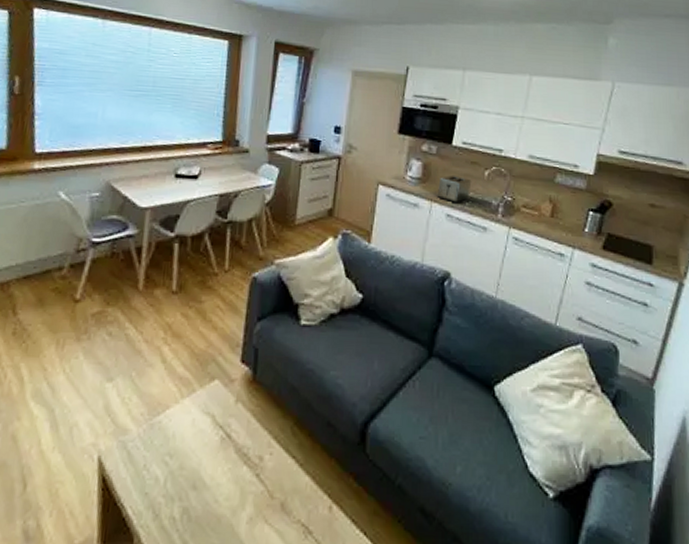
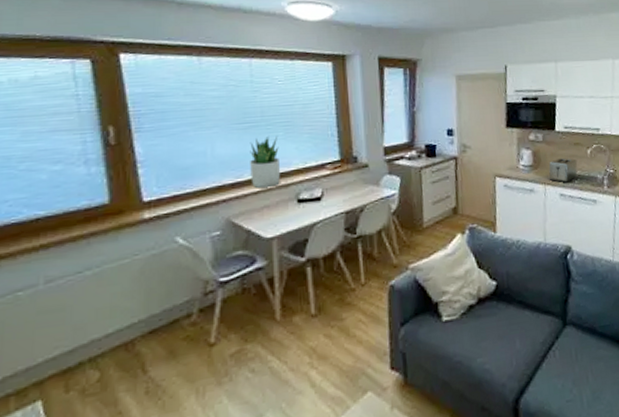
planter: none [134,107,166,159] -> present [250,136,280,189]

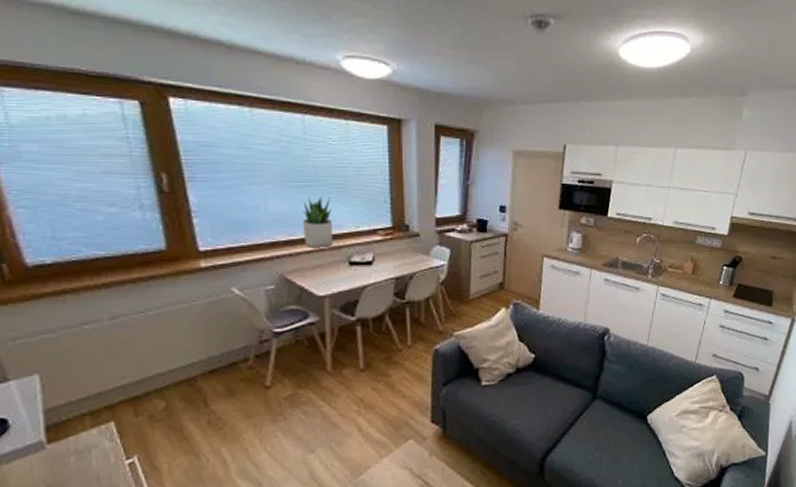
toaster: present [548,157,578,183] -> none [595,243,626,269]

